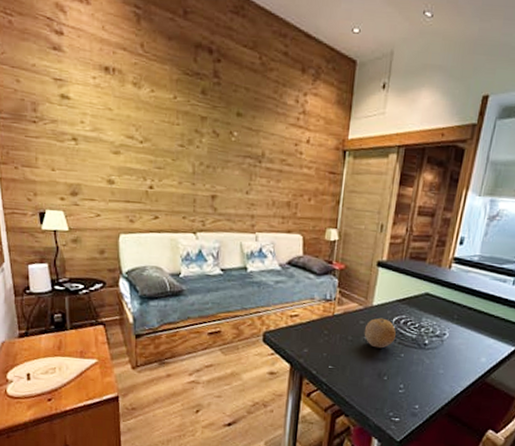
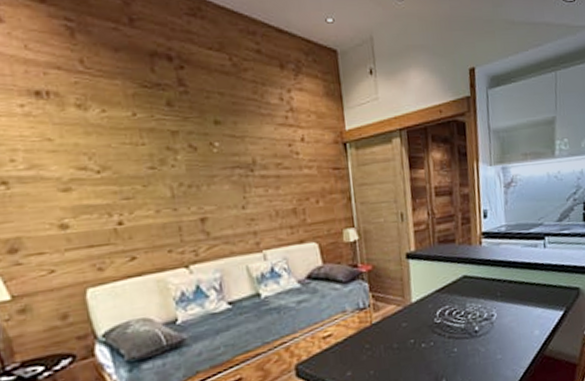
fruit: present [364,317,396,349] -> none [408,314,444,350]

